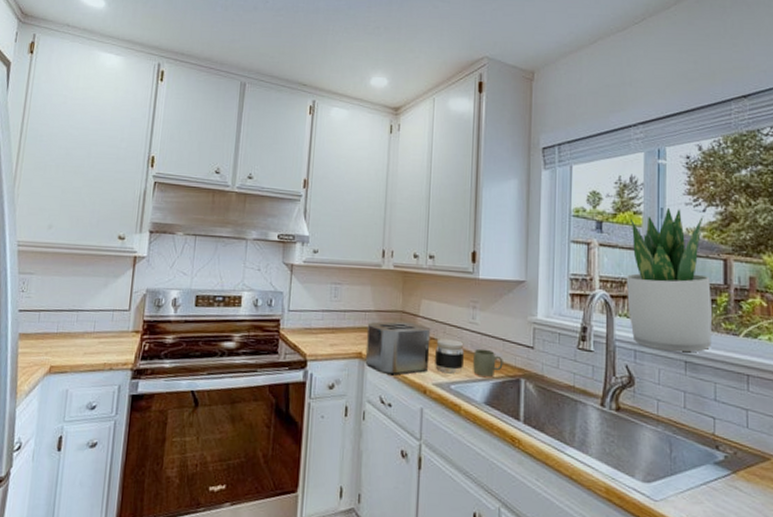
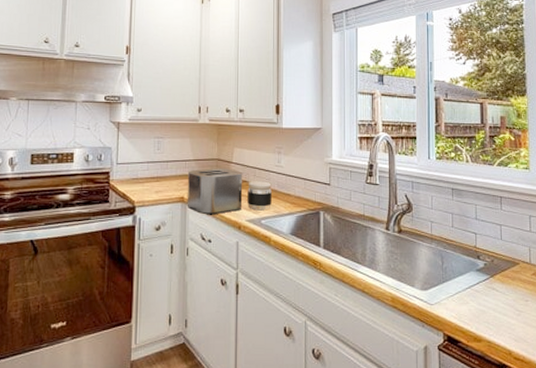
mug: present [472,348,503,378] -> none [279,188,305,212]
planter: present [626,208,713,353] -> none [403,62,473,181]

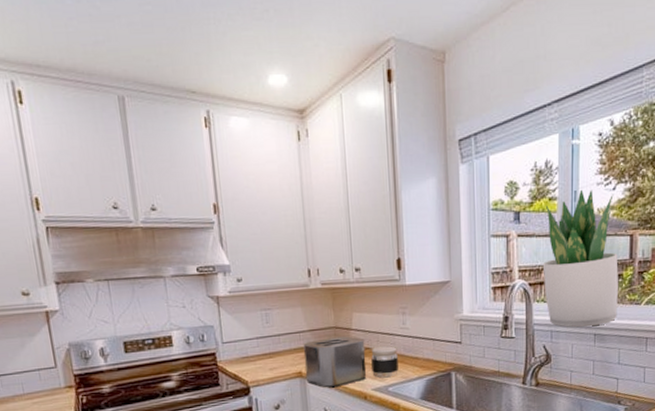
planter: none [403,62,473,181] -> present [542,190,619,328]

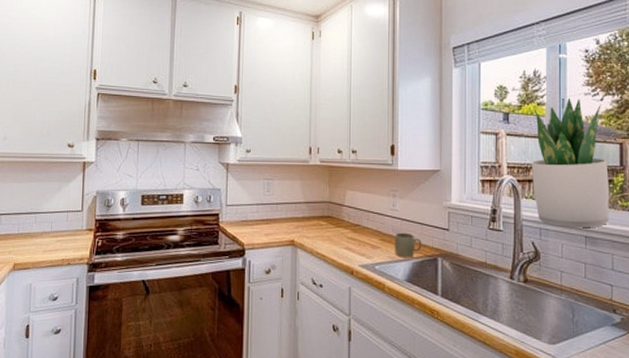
toaster: present [303,336,367,389] -> none [297,211,356,260]
jar: present [371,346,399,378] -> none [360,225,386,256]
mug: none [406,350,435,377] -> present [394,232,422,258]

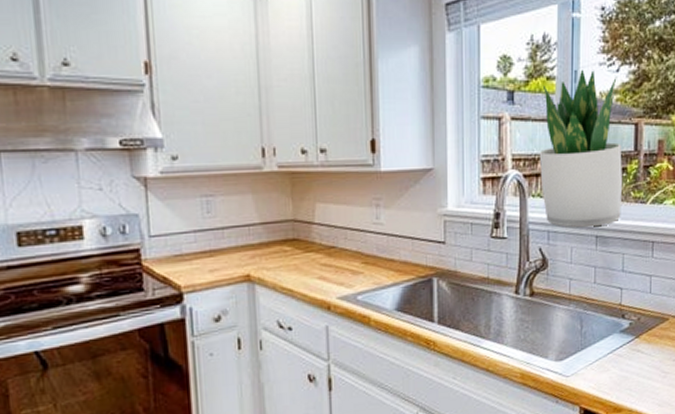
mug: present [394,232,422,258] -> none [379,251,413,283]

